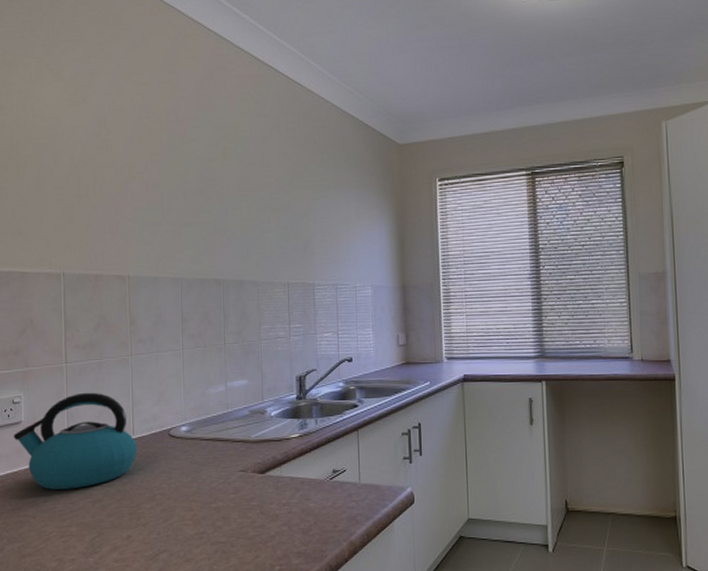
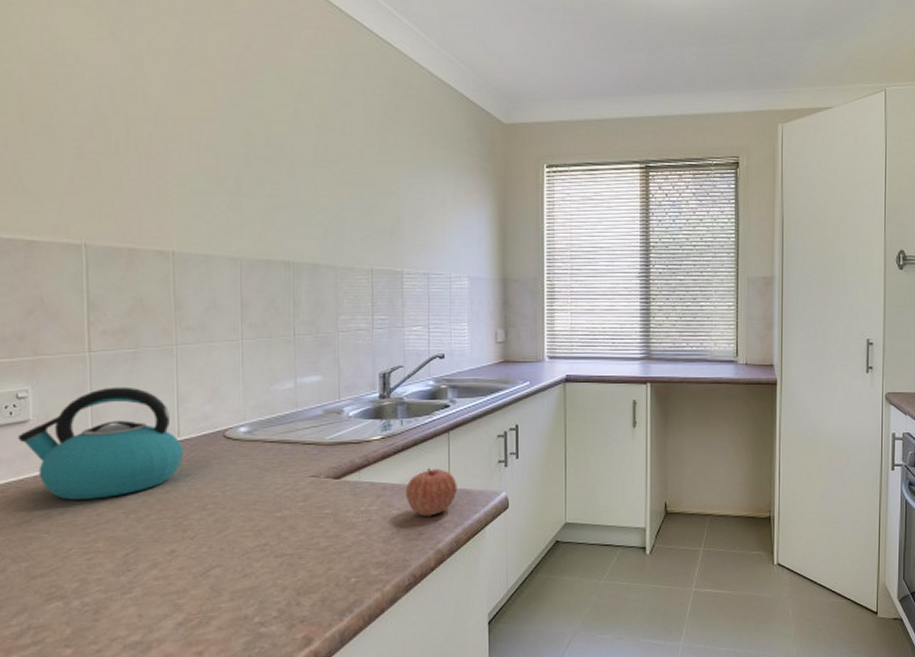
apple: none [320,463,367,510] -> present [405,467,457,517]

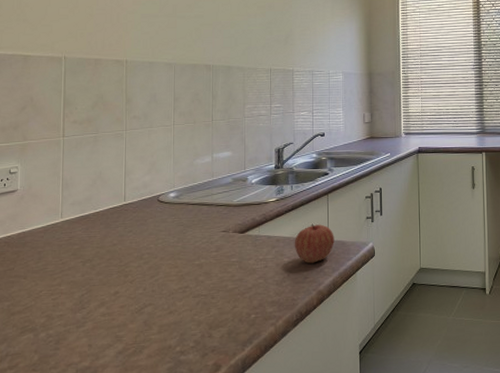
kettle: present [18,386,184,500] -> none [8,163,128,252]

